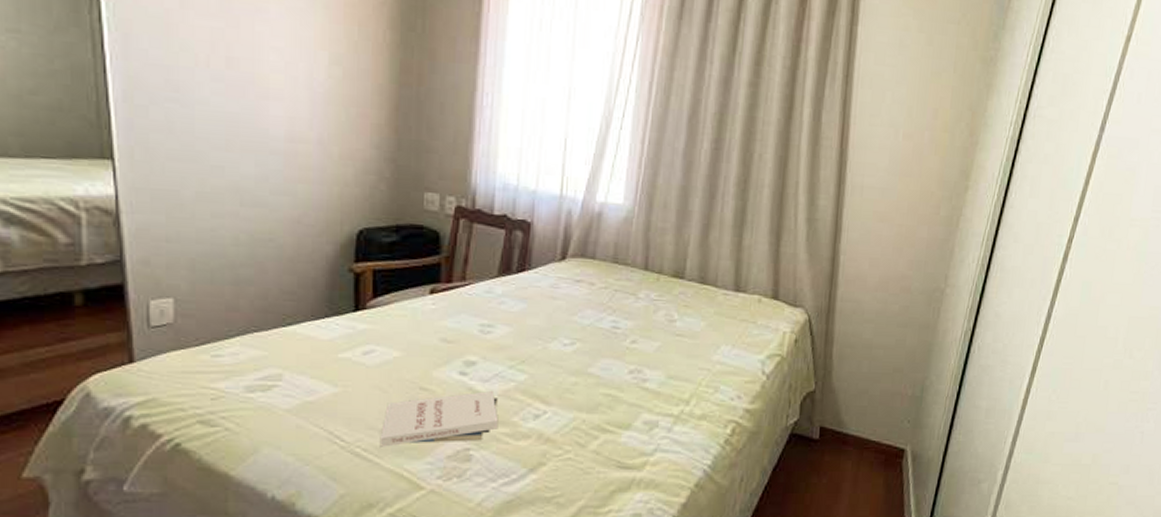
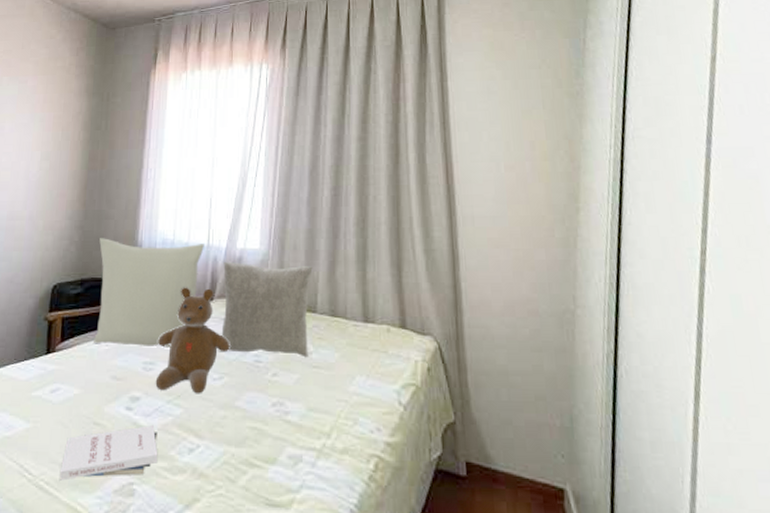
pillow: none [416,176,556,310] -> present [94,238,204,348]
stuffed bear: none [495,242,585,360] -> present [155,287,230,394]
pillow: none [570,215,684,326] -> present [218,261,313,358]

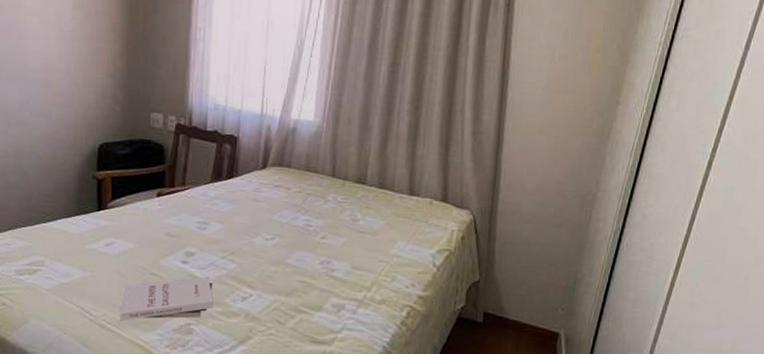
pillow: present [94,238,204,348] -> none [146,99,258,210]
stuffed bear: present [155,287,230,394] -> none [209,153,282,252]
pillow: present [218,261,313,358] -> none [270,131,365,224]

